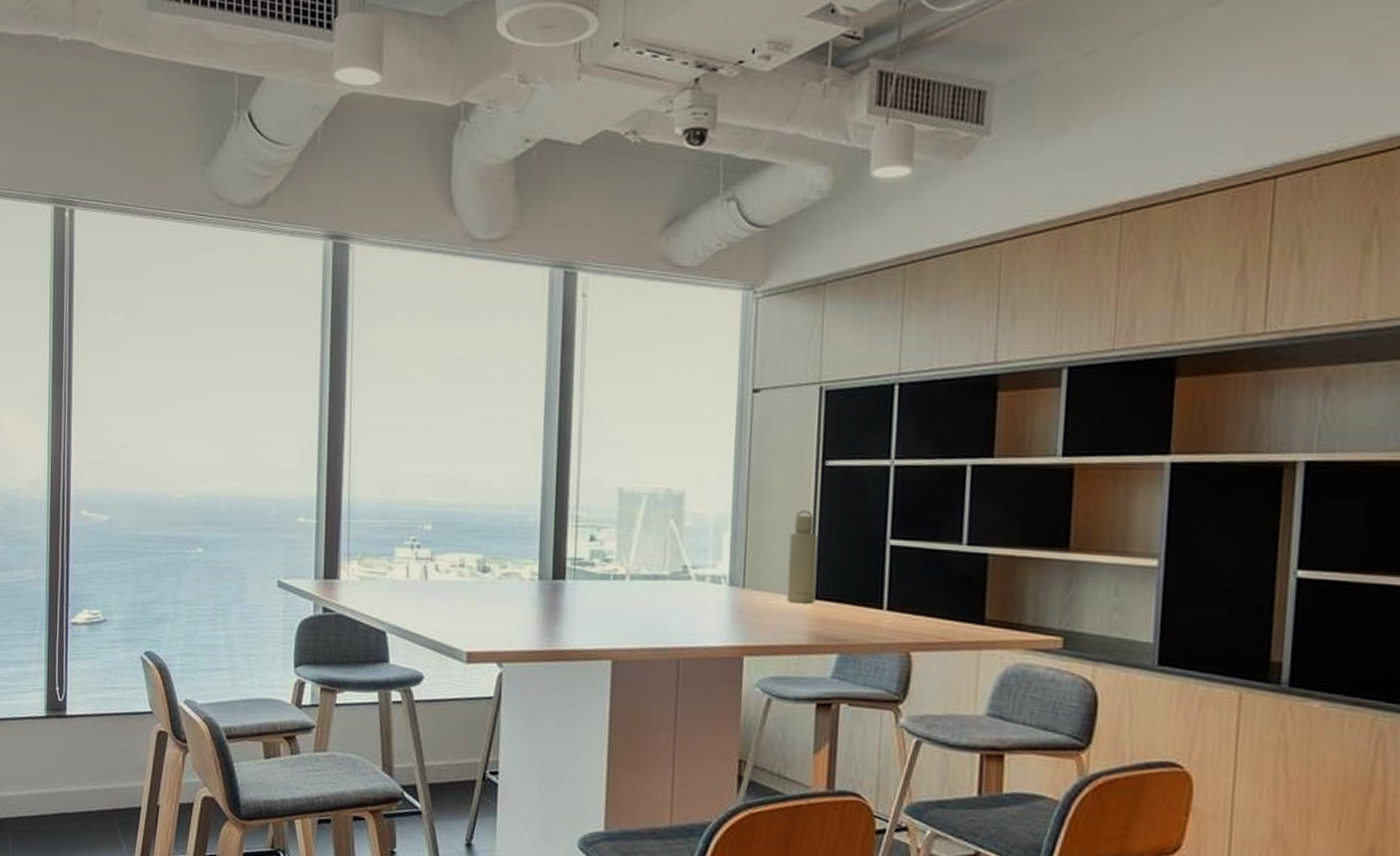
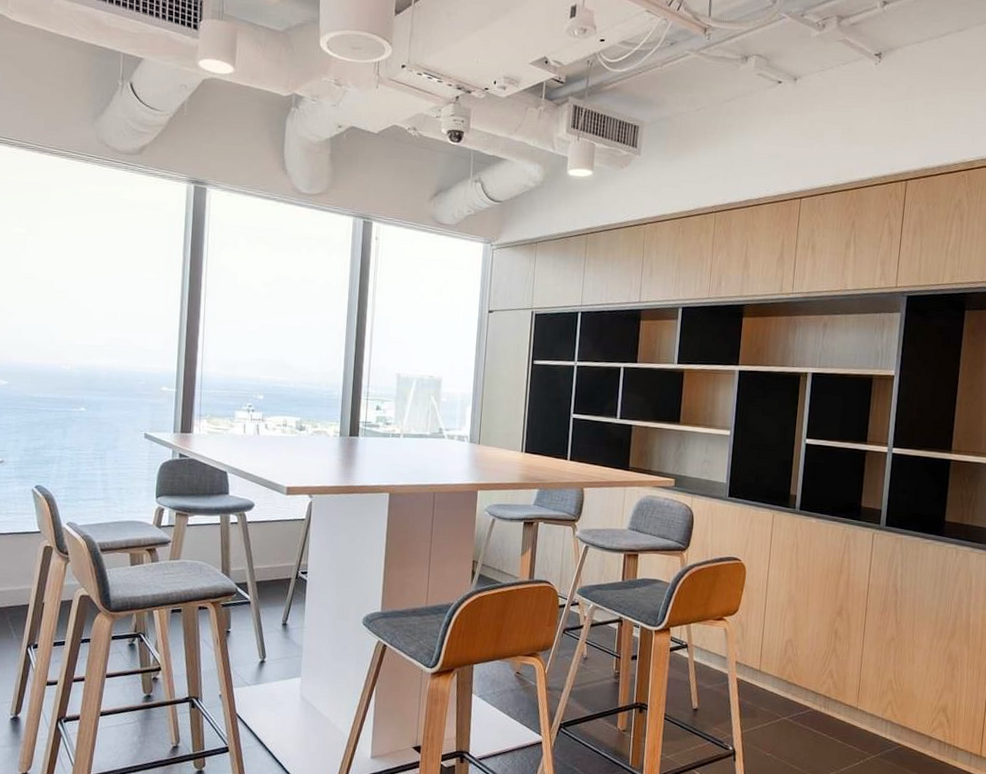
bottle: present [787,510,818,605] -> none [507,393,528,456]

